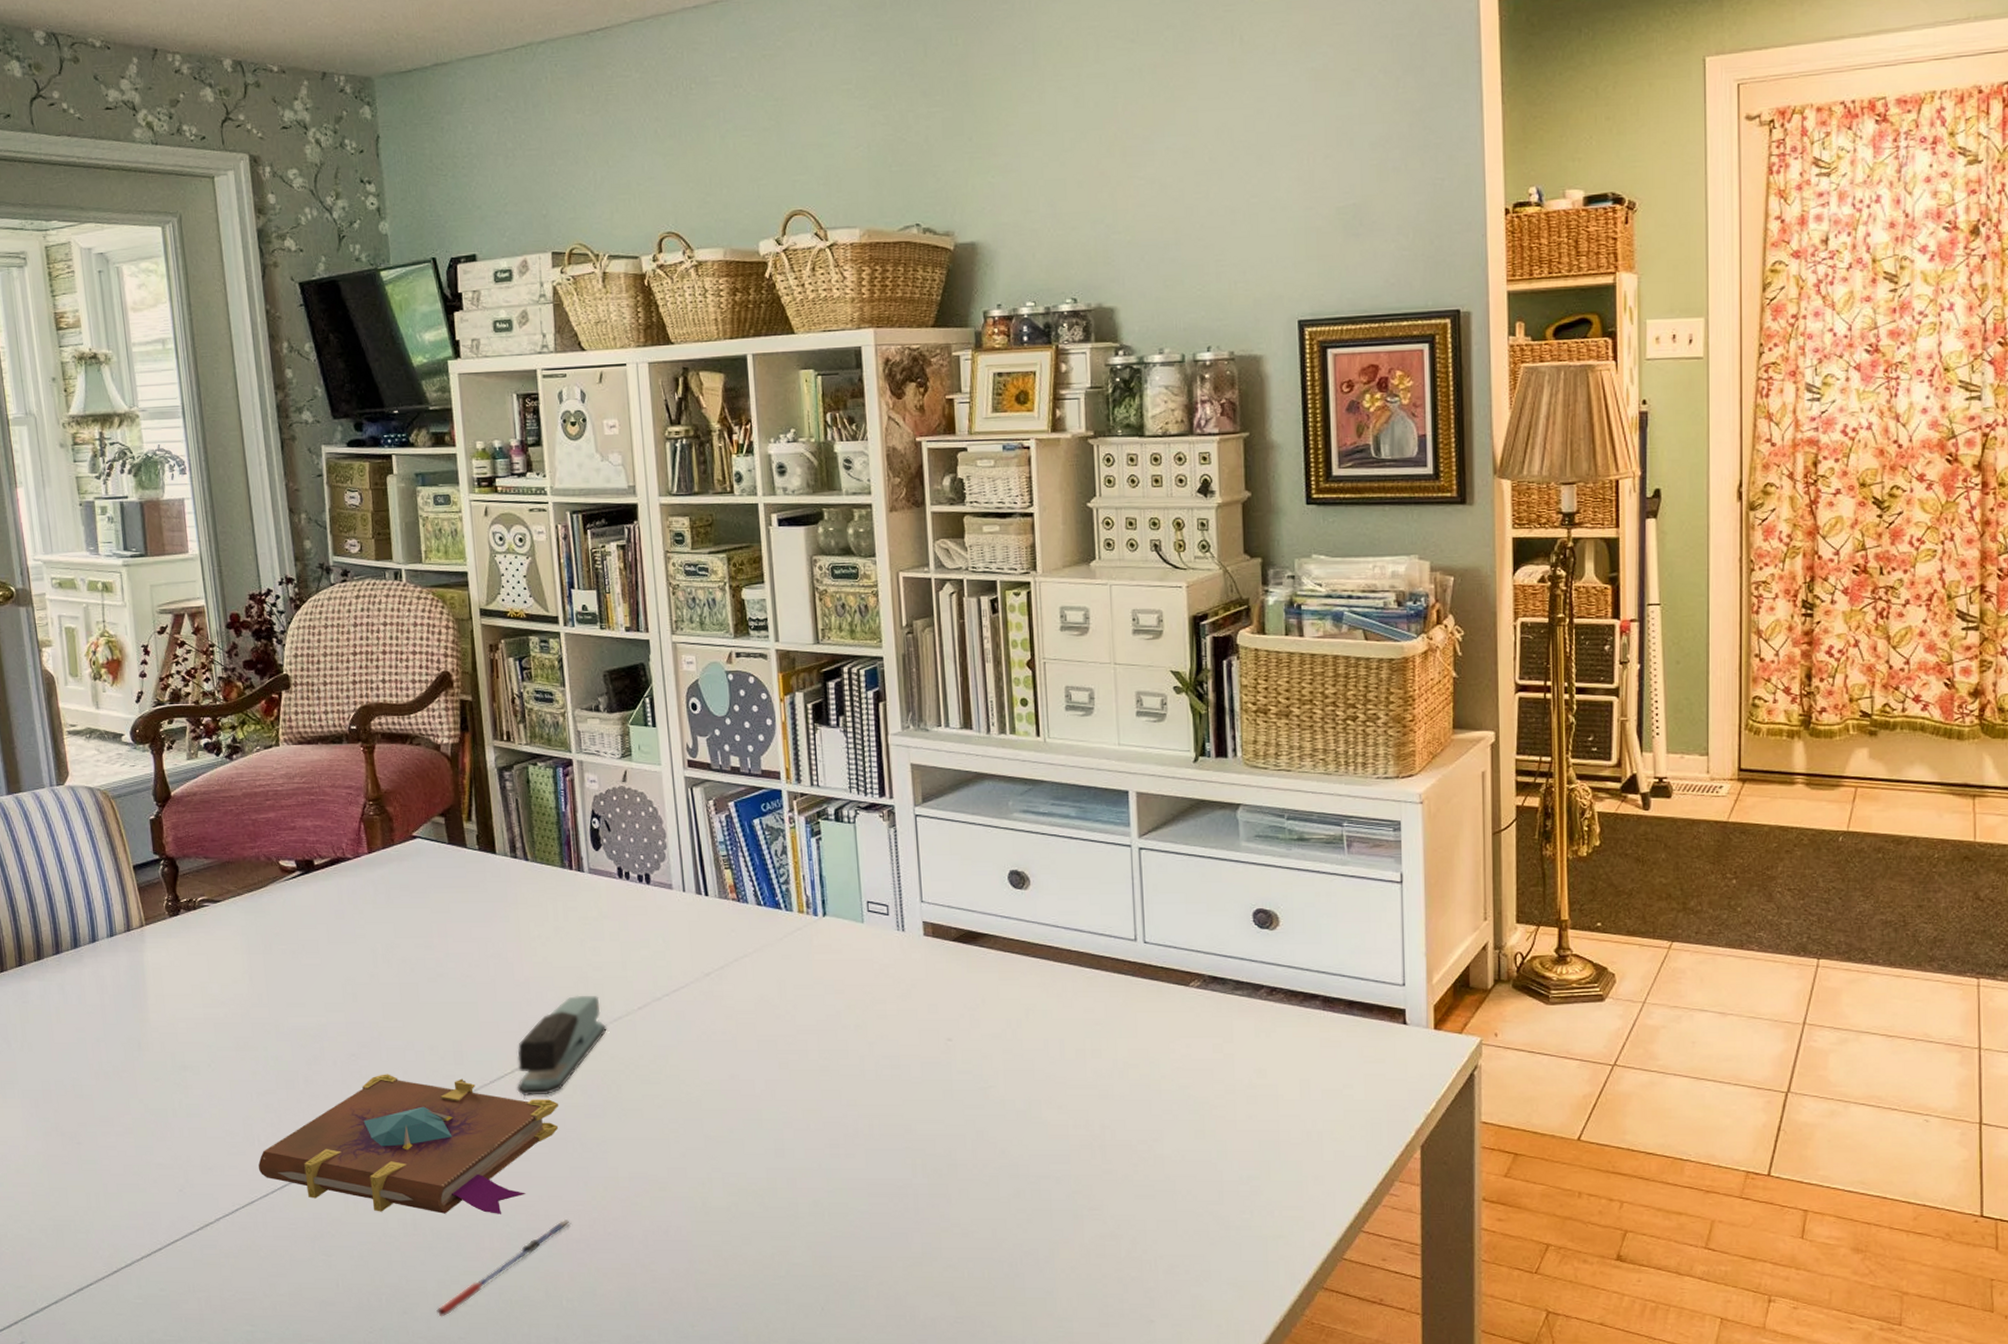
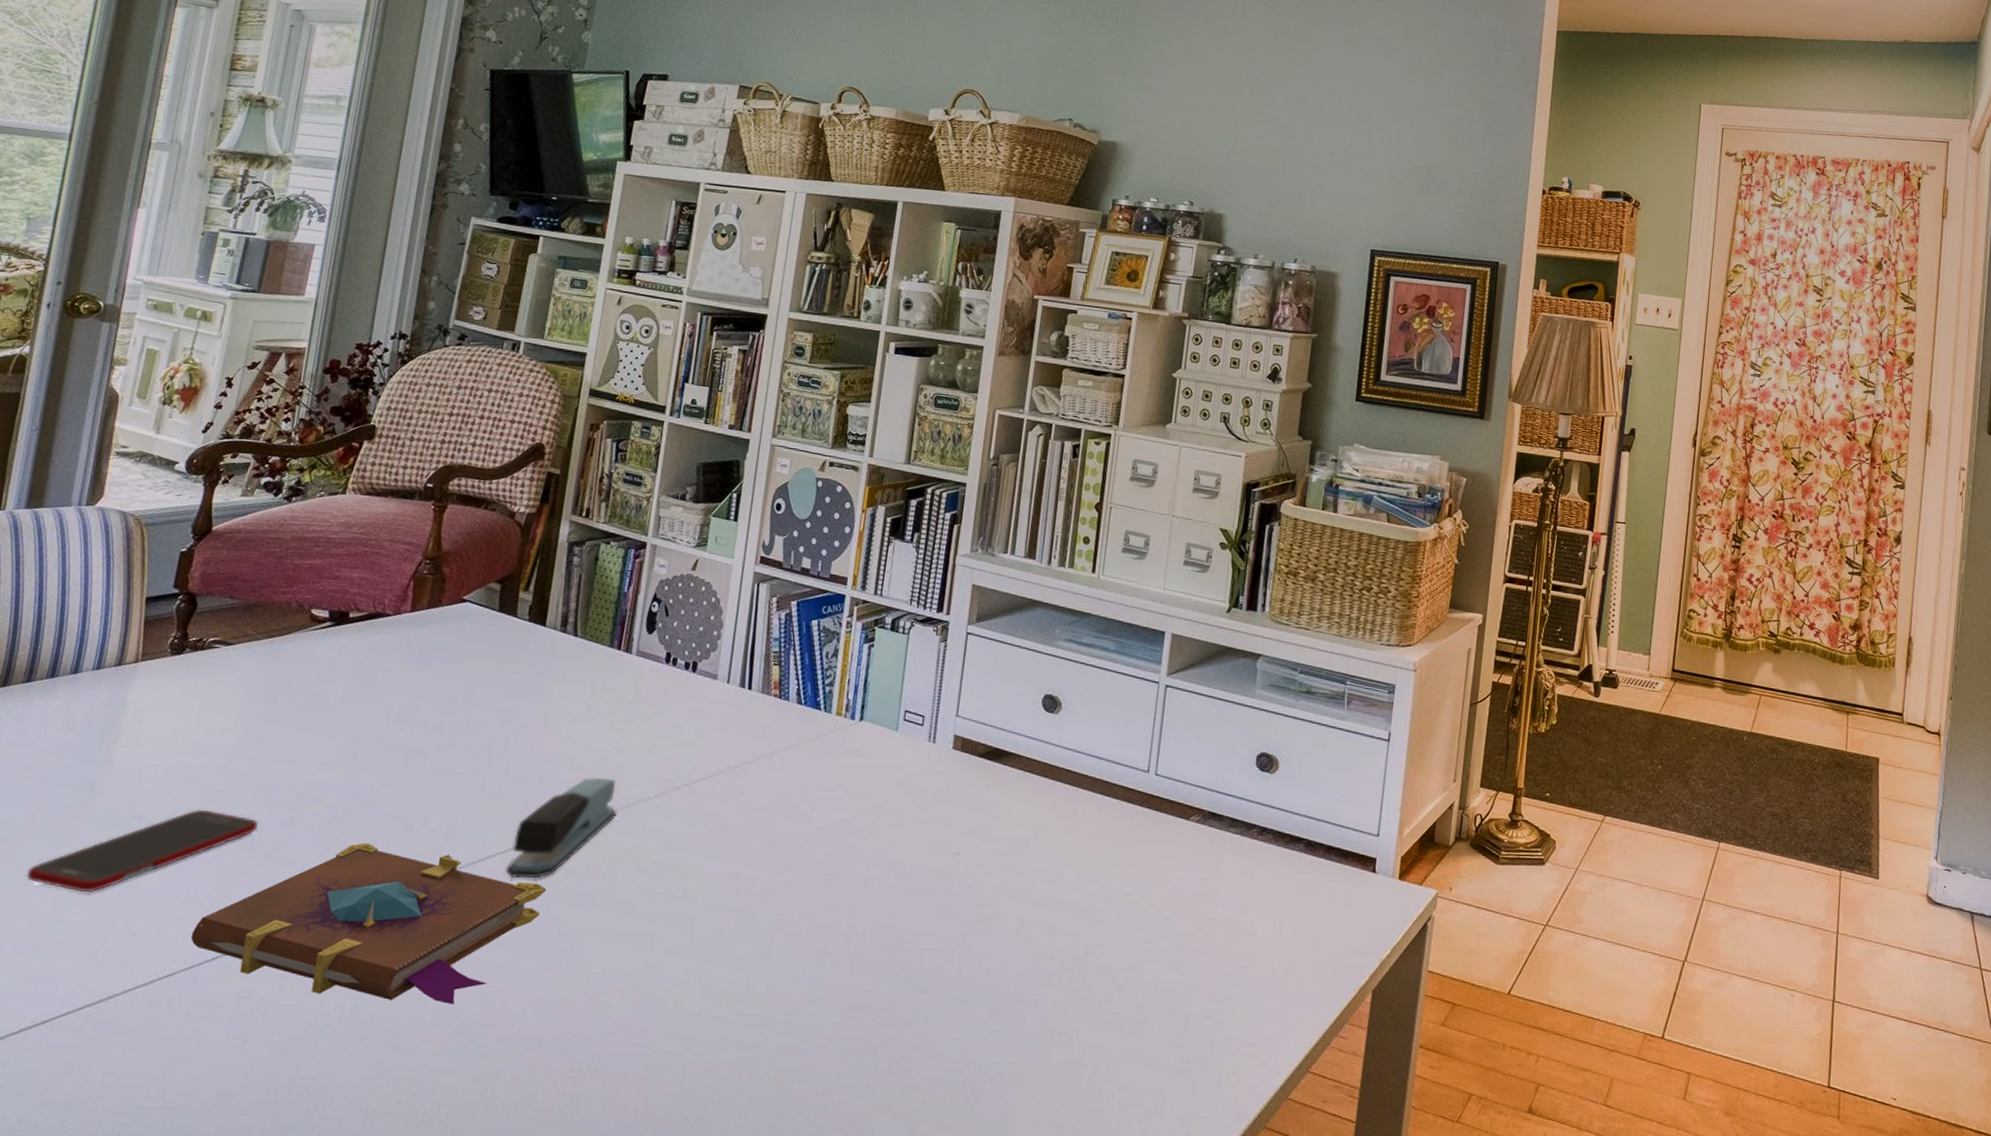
cell phone: none [108,1055,287,1137] -> present [27,809,258,893]
pen: present [435,1220,572,1317] -> none [350,1014,529,1117]

